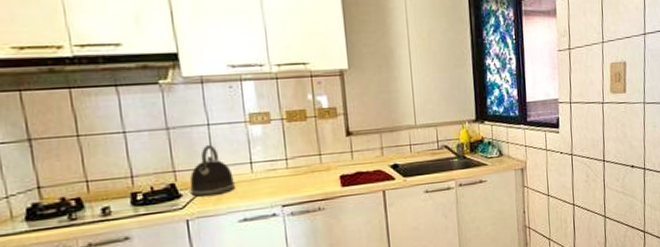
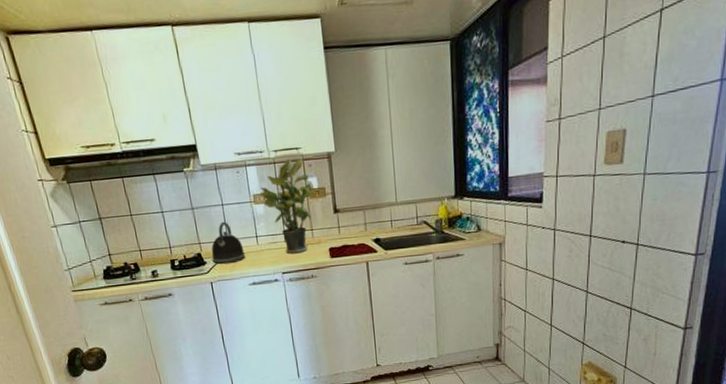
potted plant: none [258,74,322,183] -> present [260,158,313,254]

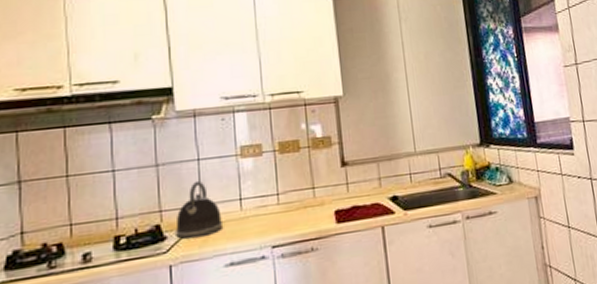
potted plant: present [260,158,313,254] -> none [250,103,316,220]

